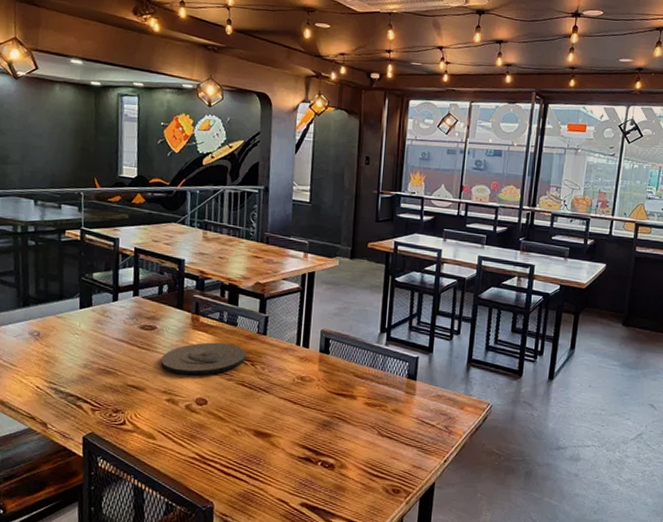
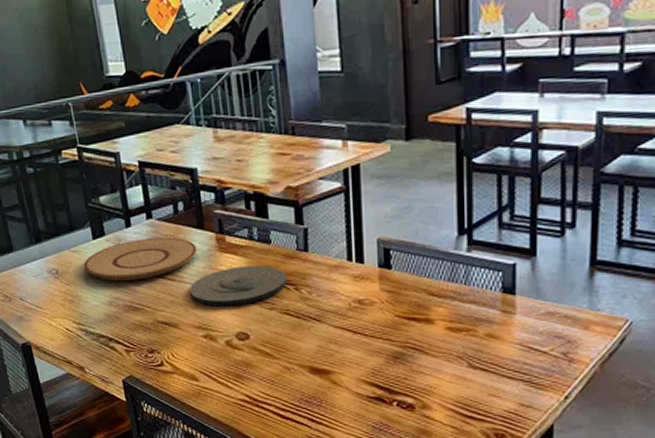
plate: none [66,312,174,347] -> present [84,237,197,281]

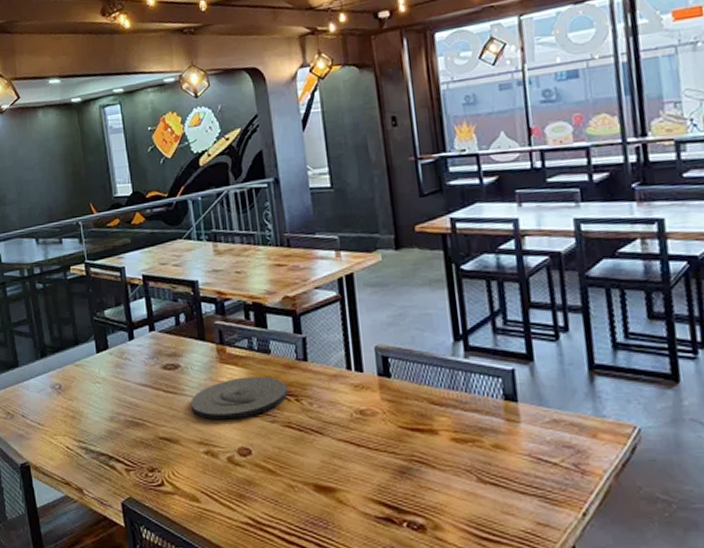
plate: present [84,237,197,281] -> none [87,349,198,395]

